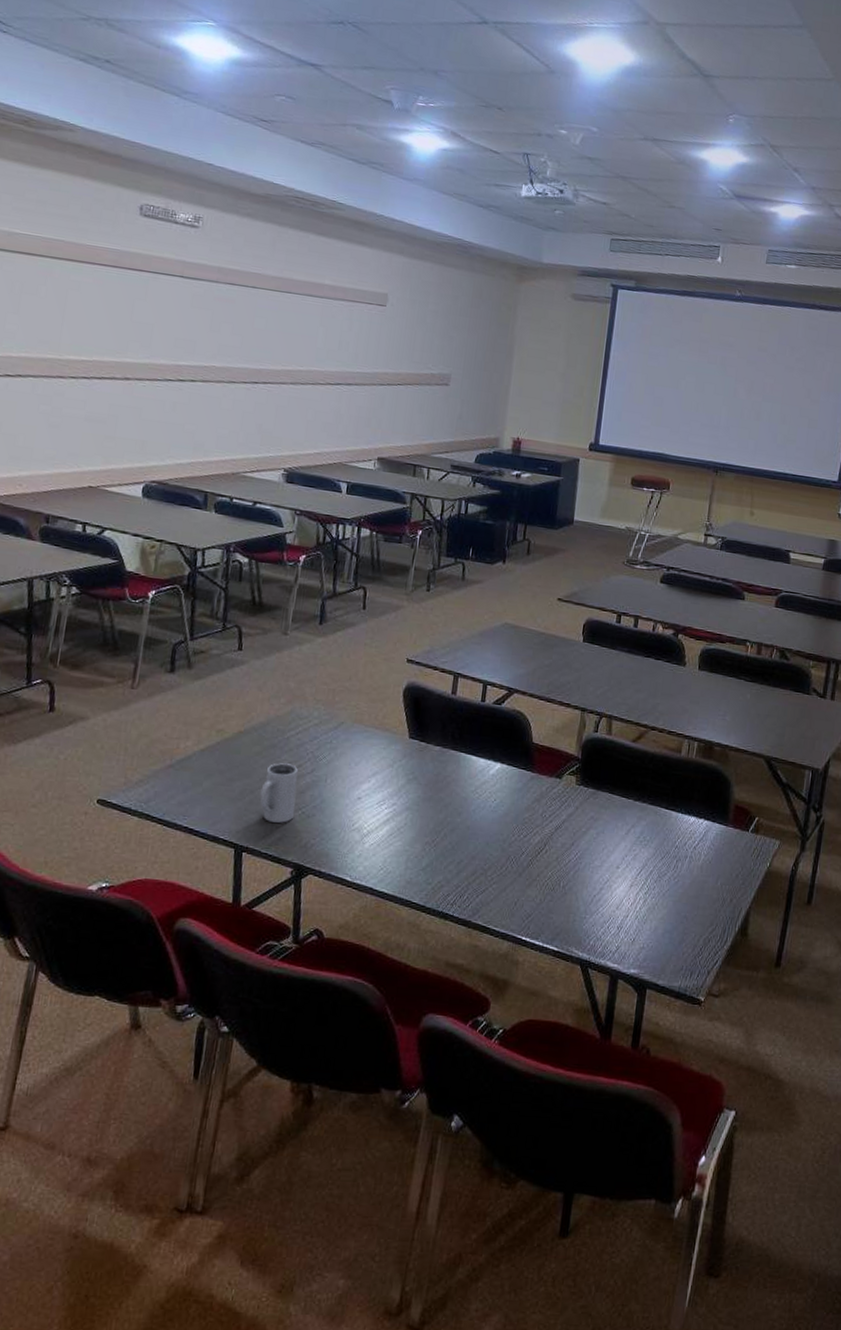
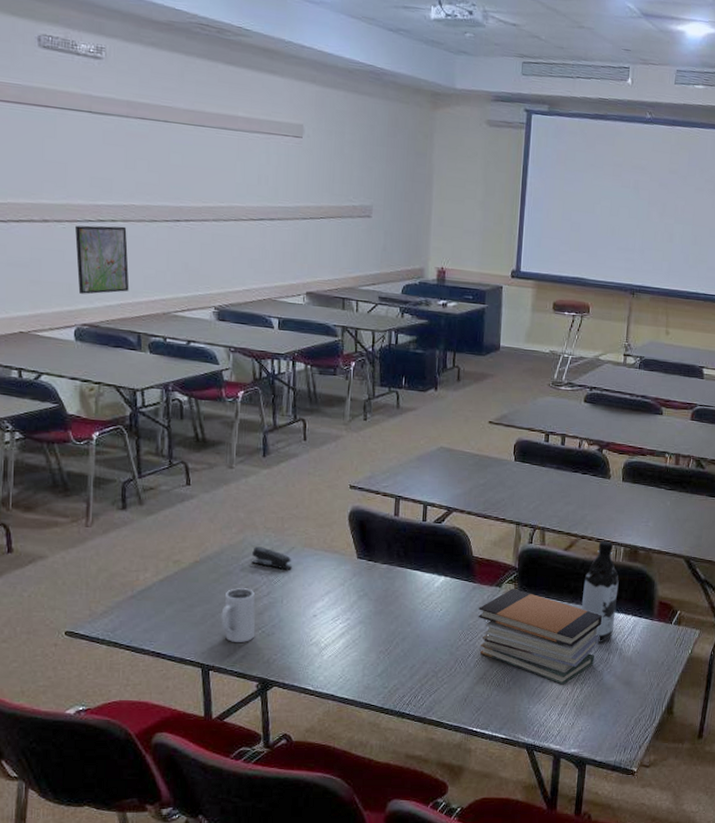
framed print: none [151,384,205,452] -> present [75,225,130,294]
stapler: none [298,719,341,746] -> present [251,546,293,569]
book stack: none [534,781,672,894] -> present [478,589,603,685]
water bottle: none [648,733,691,848] -> present [581,540,619,642]

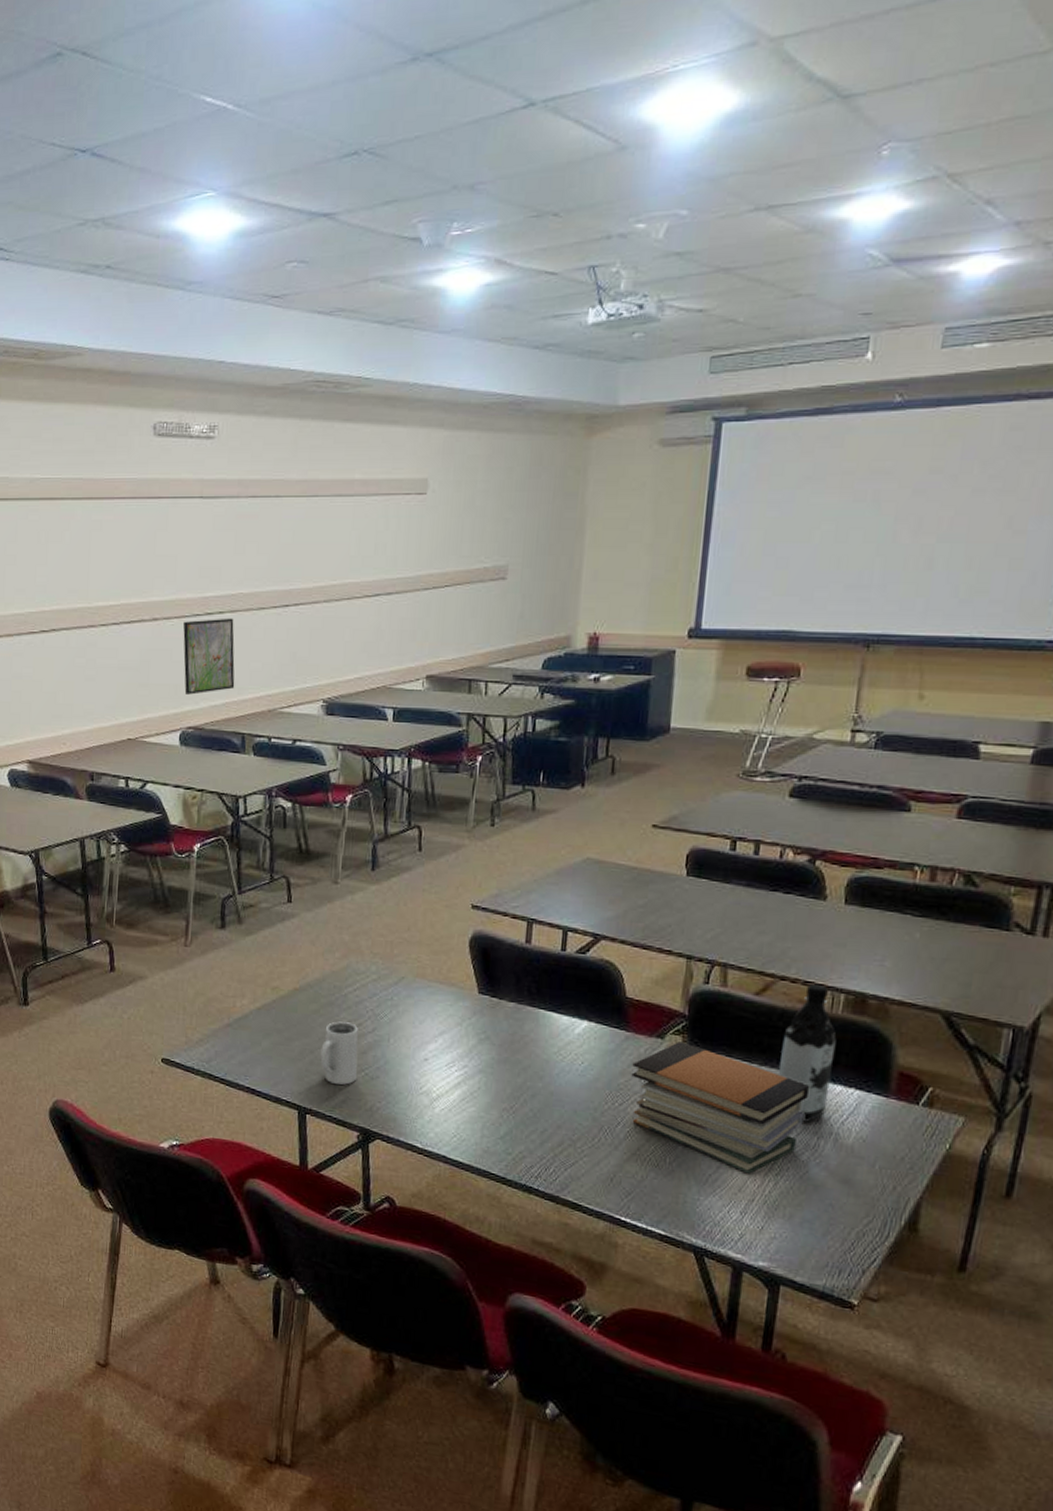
stapler: present [251,546,293,569] -> none [355,974,403,1003]

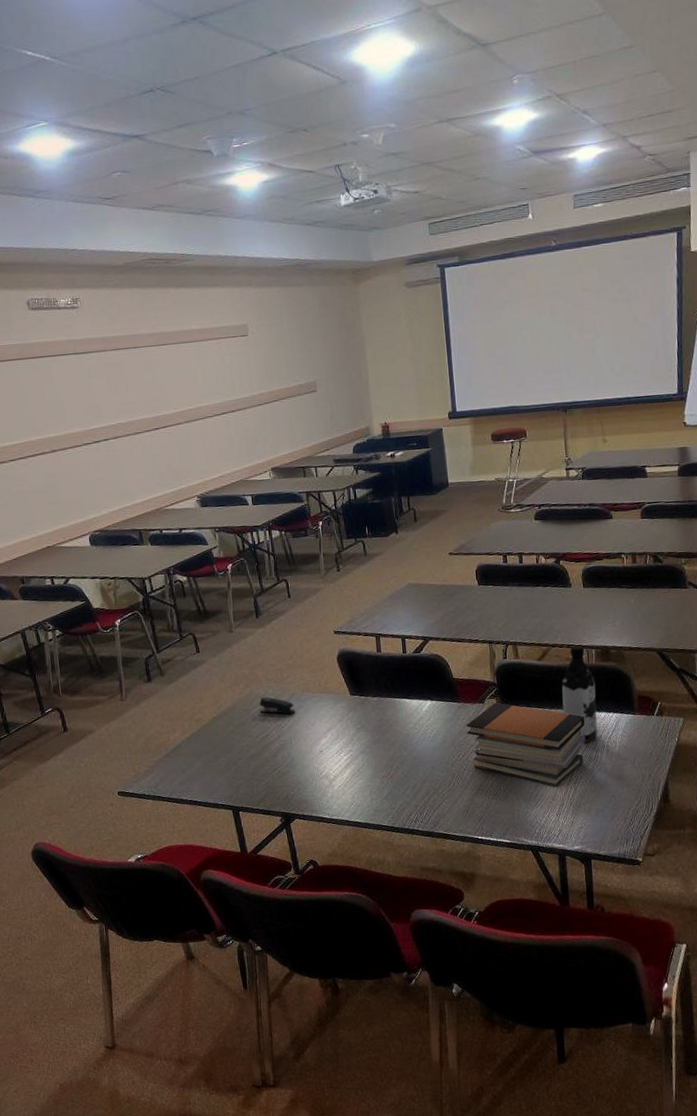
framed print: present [183,618,235,695] -> none [78,443,127,506]
mug: present [320,1021,358,1085] -> none [241,735,272,784]
stapler: none [355,974,403,1003] -> present [259,697,296,714]

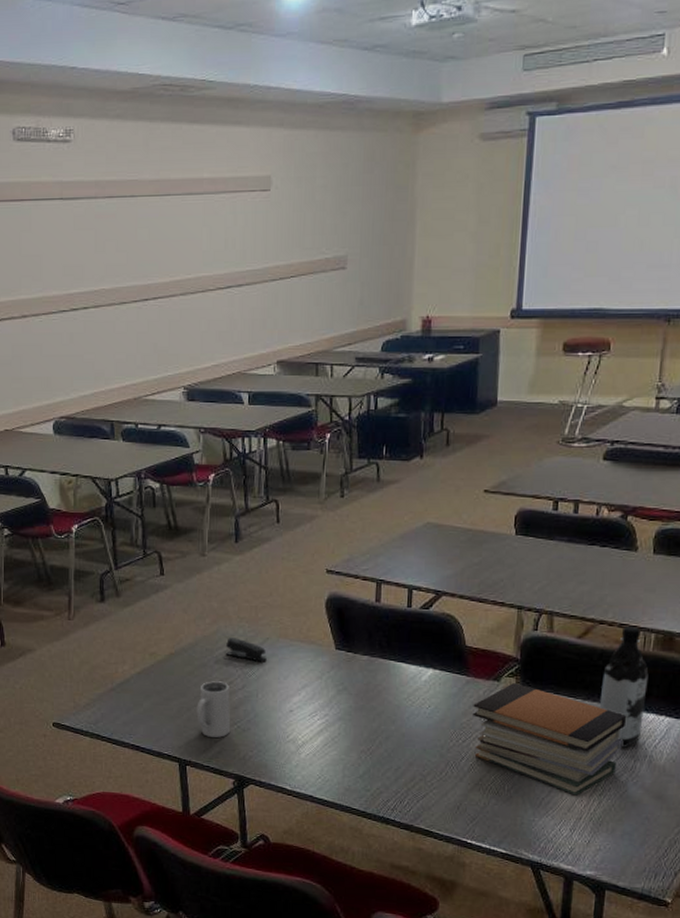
mug: none [241,735,272,784] -> present [196,681,230,738]

